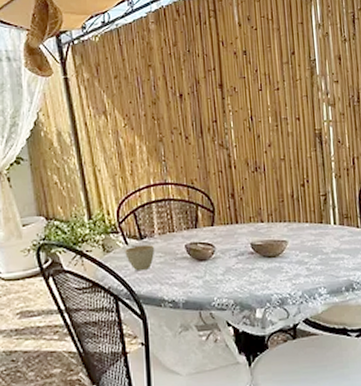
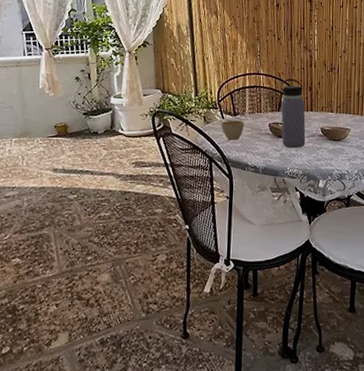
water bottle: none [195,185,234,273] -> present [280,78,306,149]

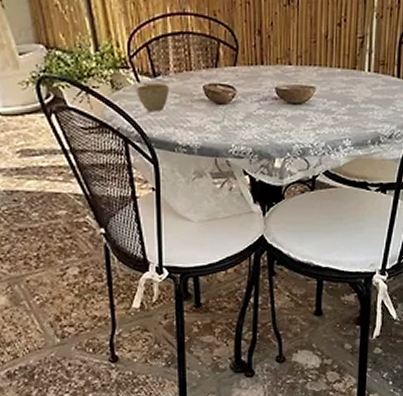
water bottle: present [280,78,306,149] -> none [217,18,255,119]

